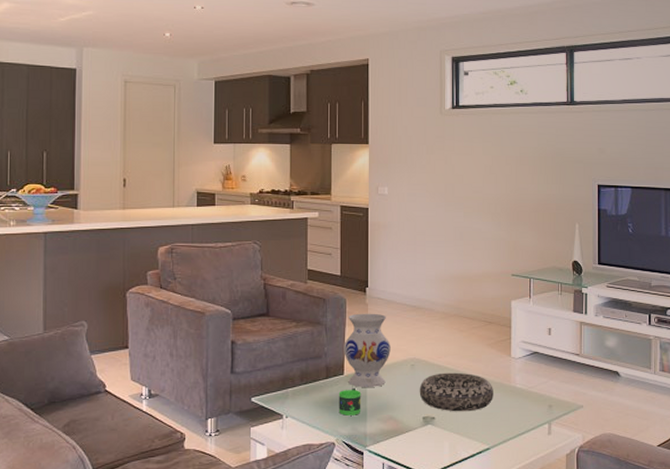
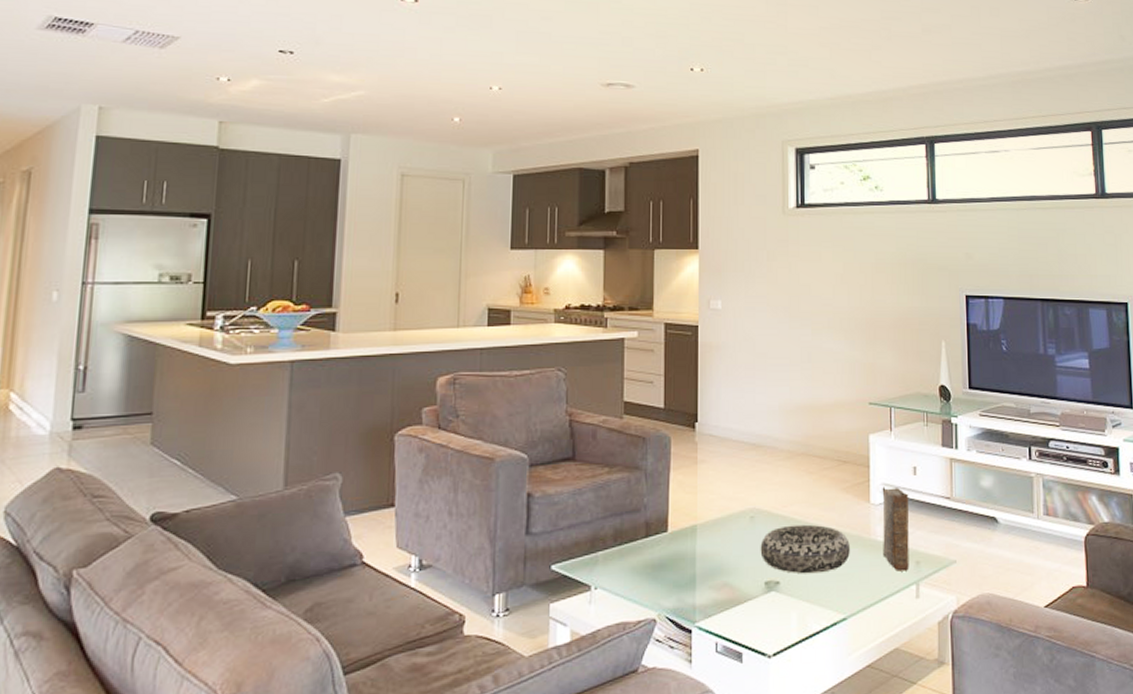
mug: present [338,387,361,416] -> none [661,547,689,584]
vase: present [344,313,391,387] -> none [667,453,725,547]
book: none [521,344,544,413] -> present [882,487,910,572]

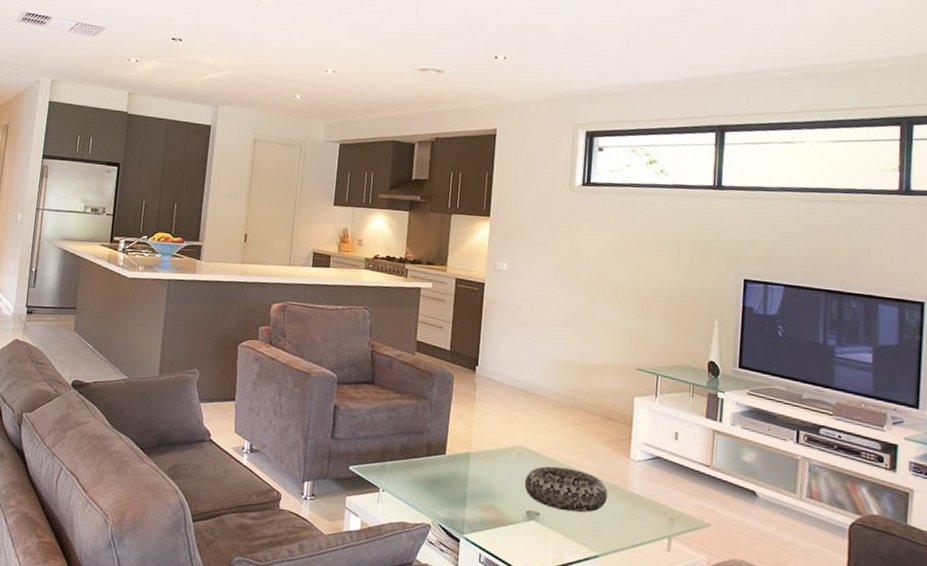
book: present [882,487,910,572] -> none [638,446,669,525]

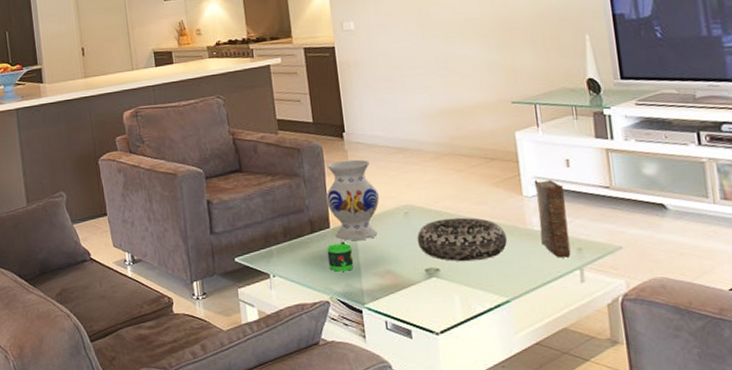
mug: none [437,469,463,499] -> present [326,241,354,272]
vase: none [447,392,498,472] -> present [326,159,379,241]
book: none [638,446,669,525] -> present [534,180,571,258]

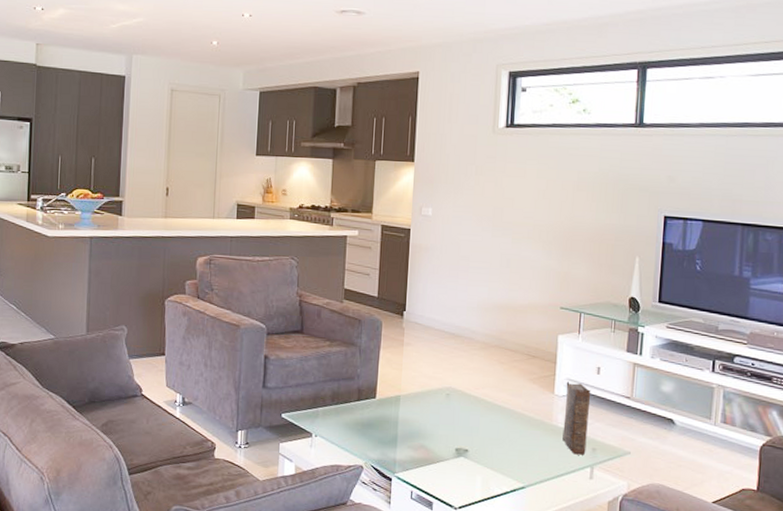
vase: present [326,159,379,241] -> none [377,337,426,414]
mug: present [326,241,354,272] -> none [368,412,393,441]
decorative bowl: present [417,217,508,262] -> none [453,405,534,448]

